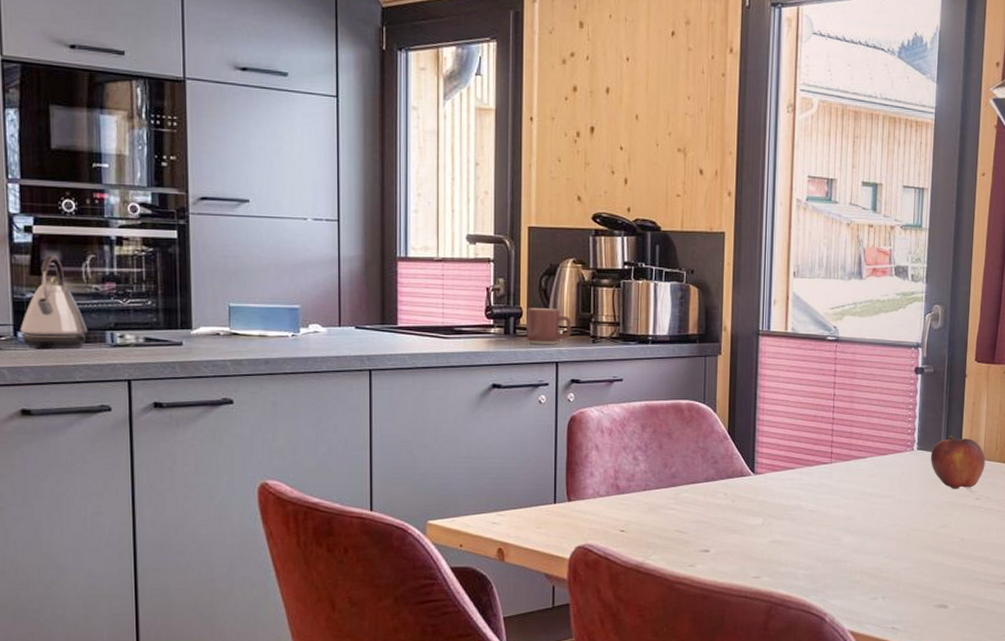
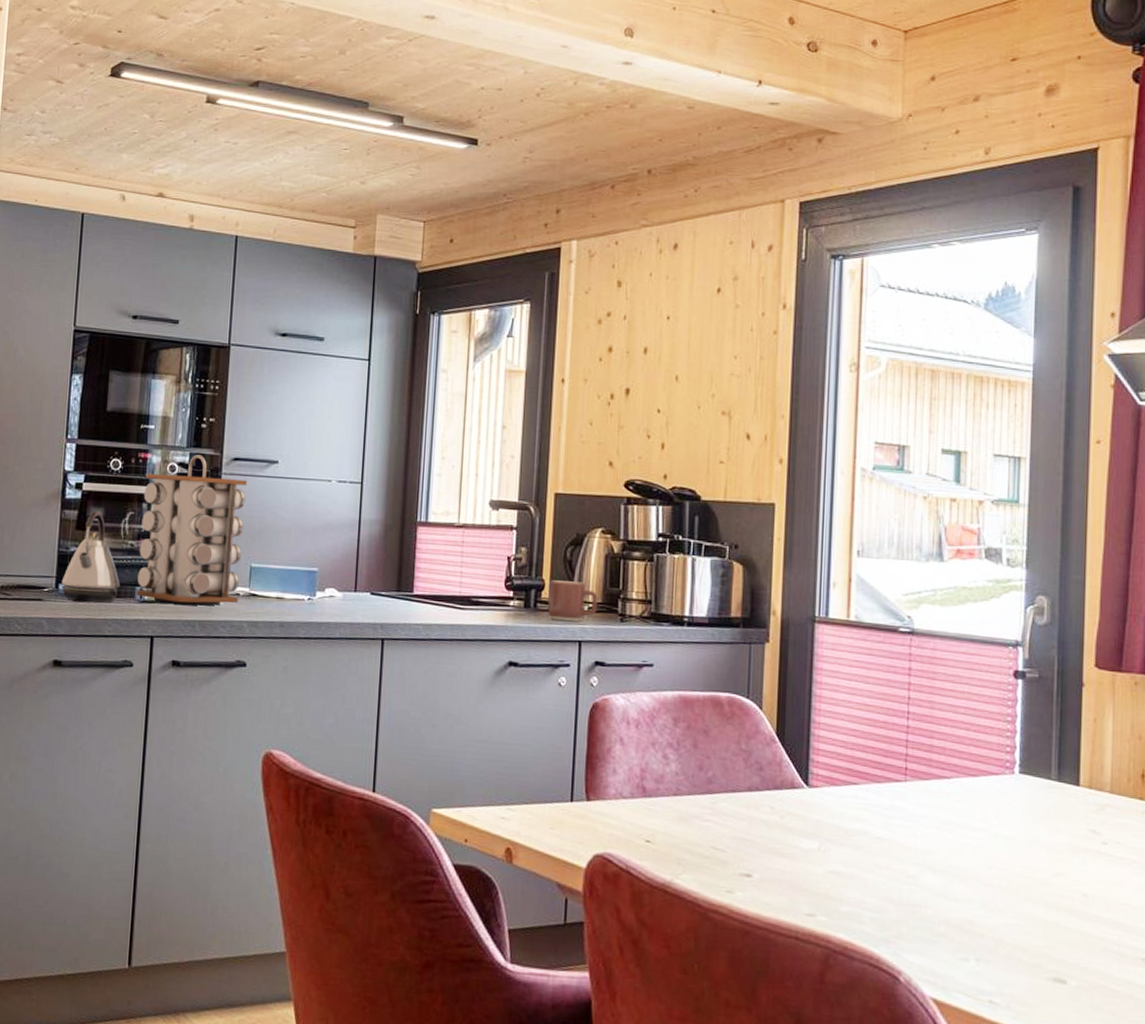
spice rack: none [104,194,220,347] -> present [136,454,247,606]
fruit: present [930,435,986,489] -> none [1037,758,1114,828]

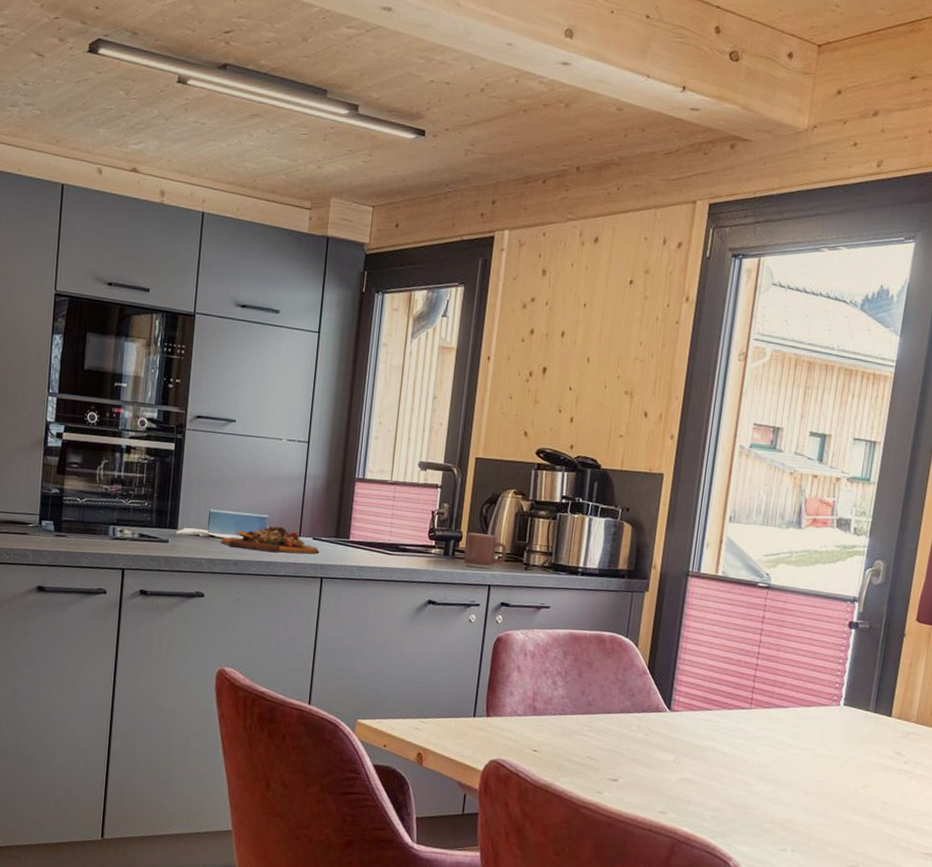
kettle: present [61,510,120,603] -> none [44,457,96,539]
spice rack: present [136,454,247,606] -> none [110,411,208,544]
cutting board: none [264,580,379,613] -> present [220,526,320,555]

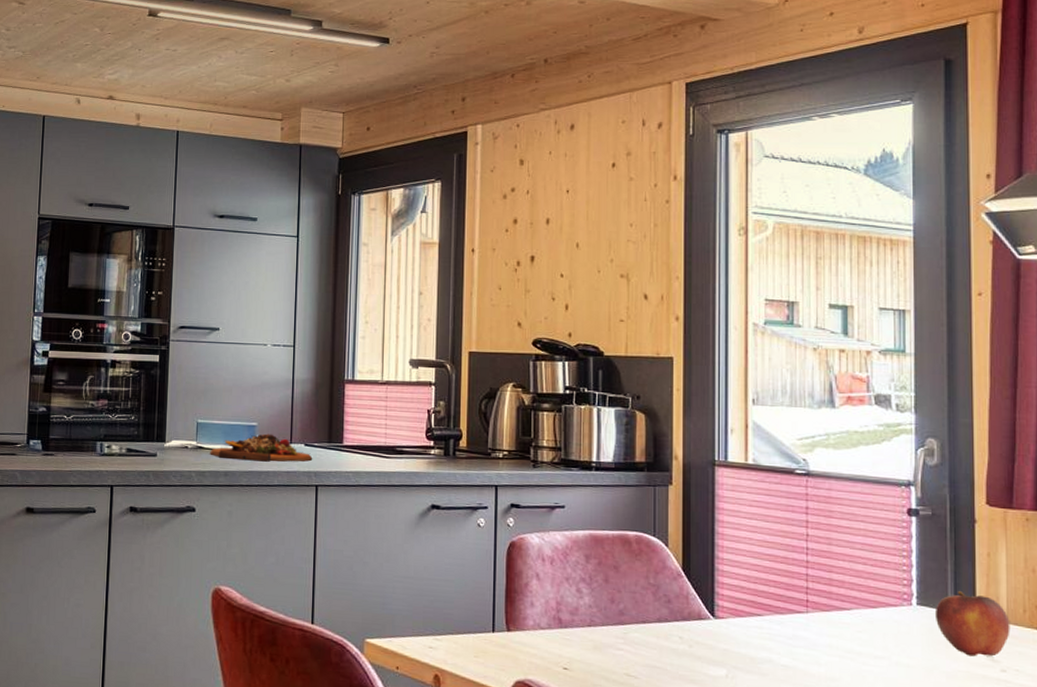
mug: present [464,532,507,569] -> none [466,430,511,468]
fruit: none [857,694,919,751] -> present [934,590,1010,657]

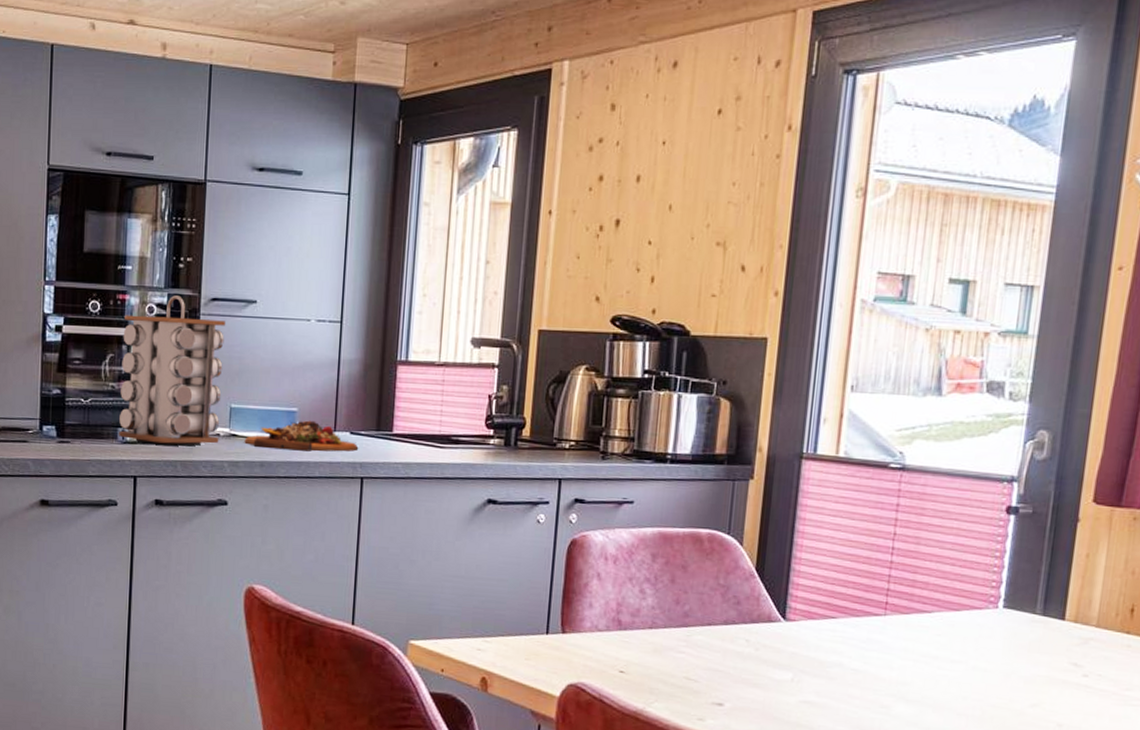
spice rack: none [97,324,192,458] -> present [119,295,225,446]
fruit: present [934,590,1010,657] -> none [1020,592,1100,661]

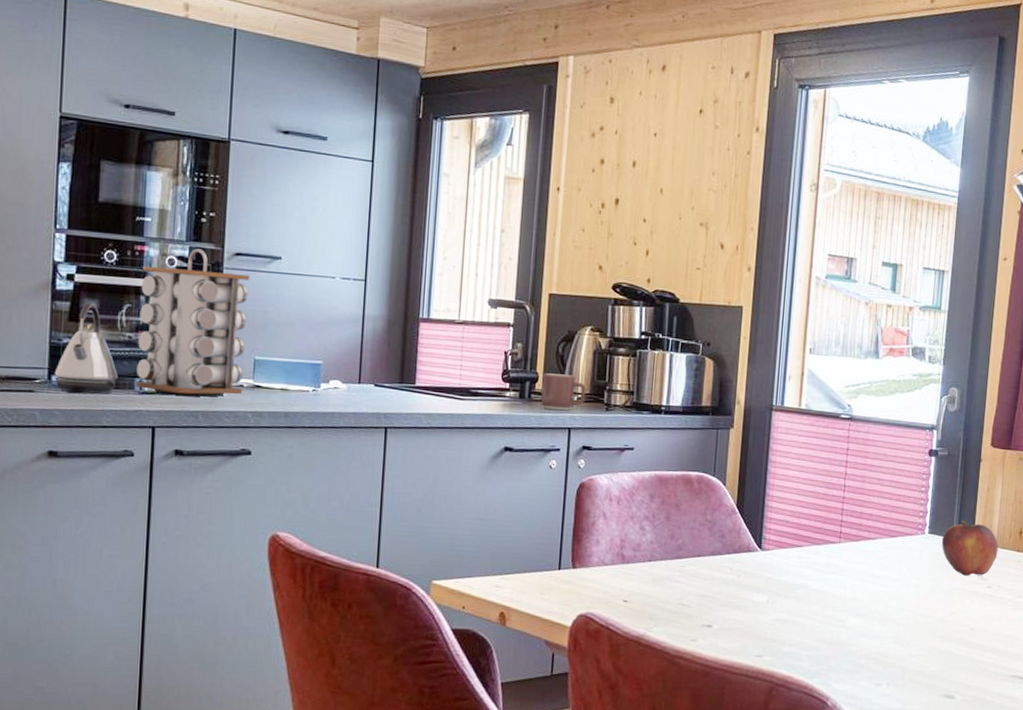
kettle: none [45,352,103,444] -> present [54,301,118,394]
cutting board: present [244,420,359,452] -> none [268,372,383,404]
mug: none [528,418,580,460] -> present [541,373,586,411]
fruit: none [1020,592,1100,661] -> present [941,520,999,576]

